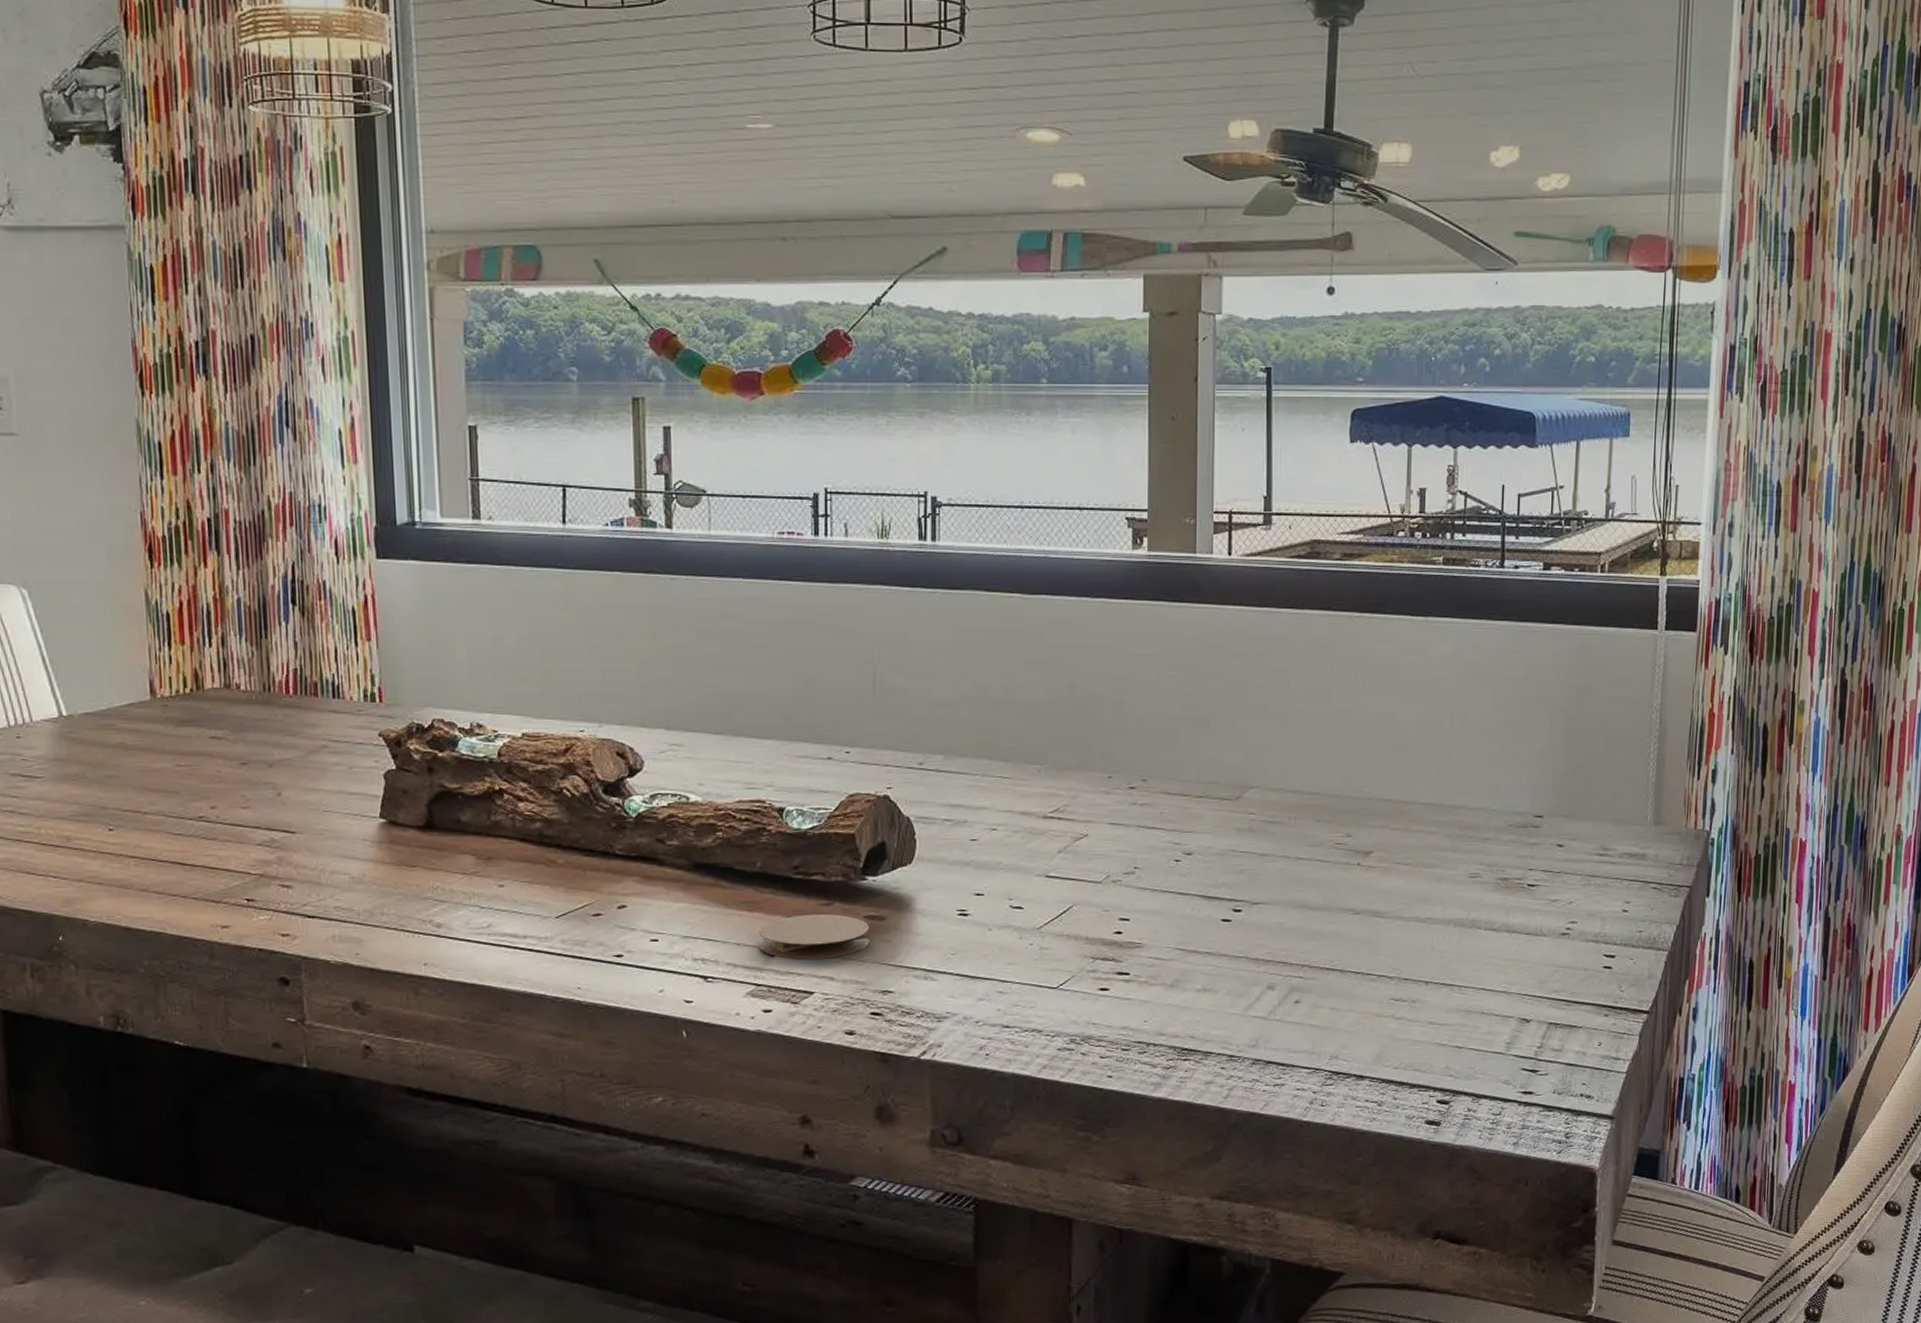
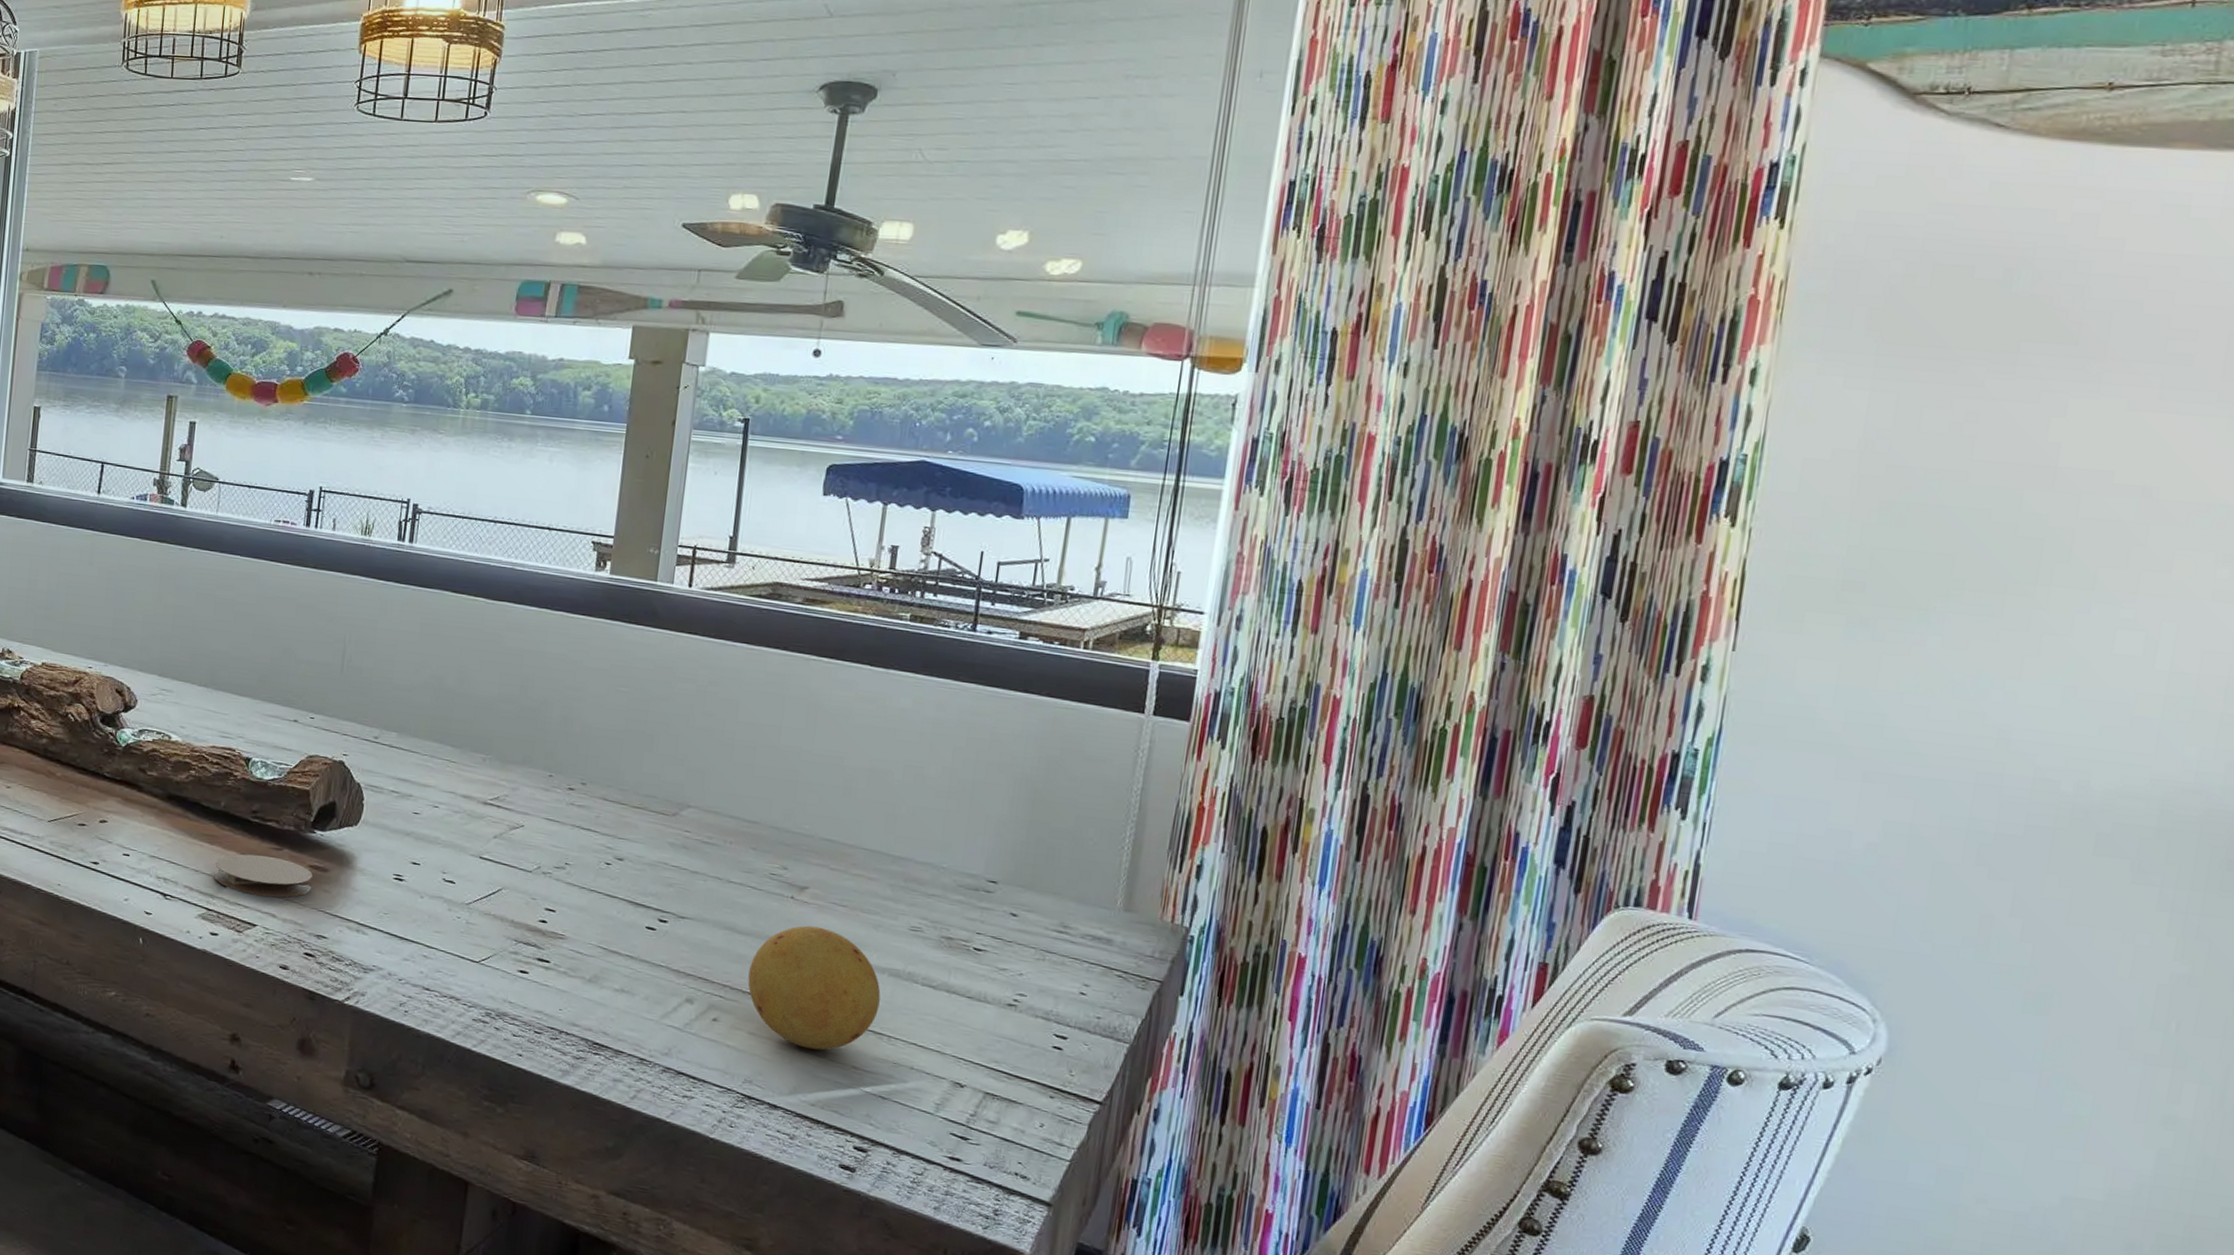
fruit: none [1324,889,1448,1013] -> present [748,925,881,1050]

